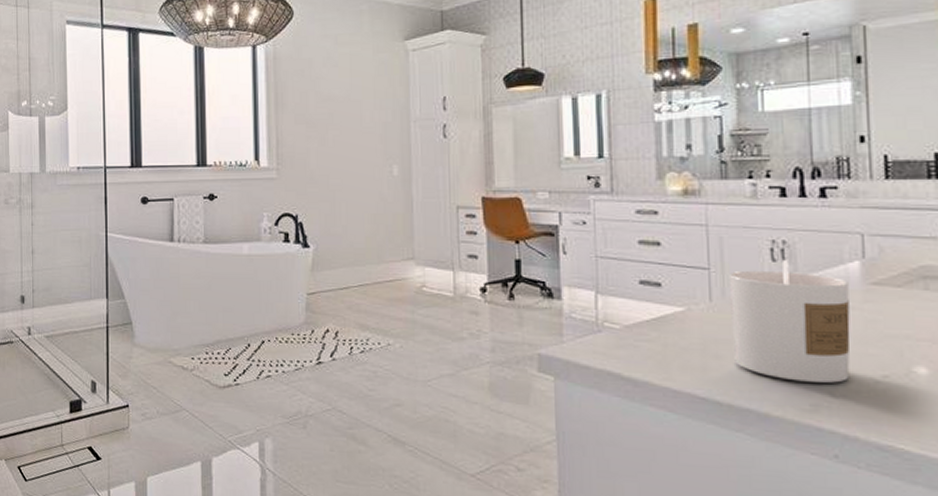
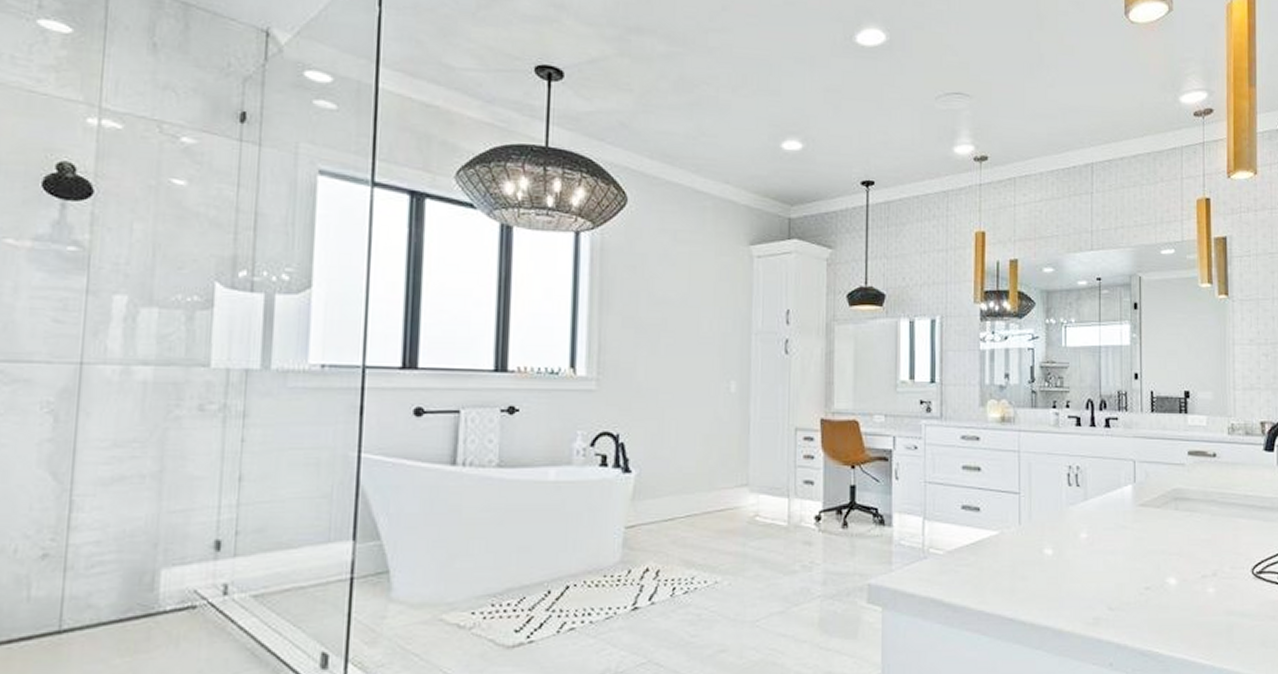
candle: present [728,259,851,383] -> none [1034,483,1124,597]

